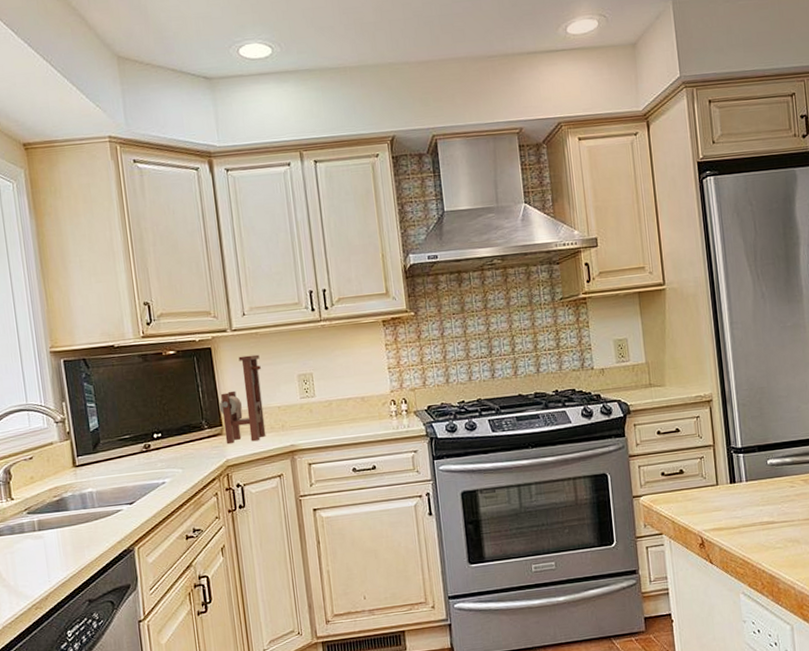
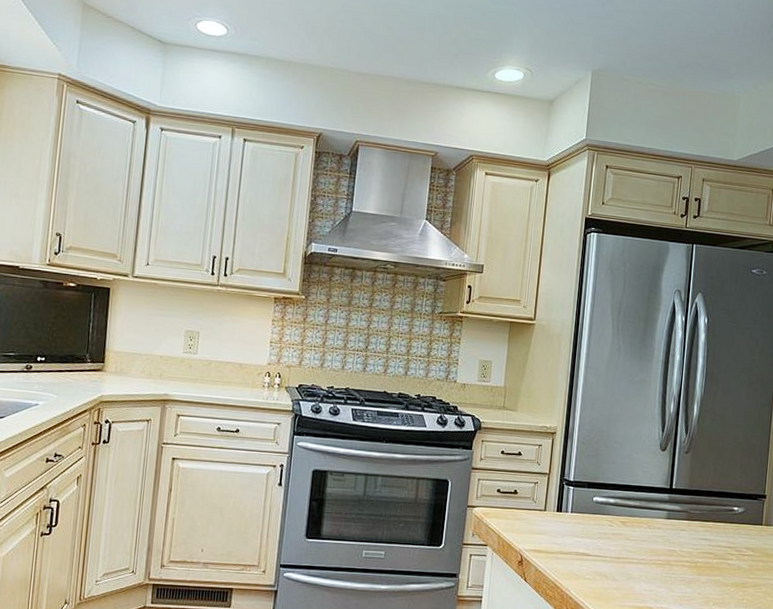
paper towel holder: present [219,354,266,445] -> none [104,302,154,384]

